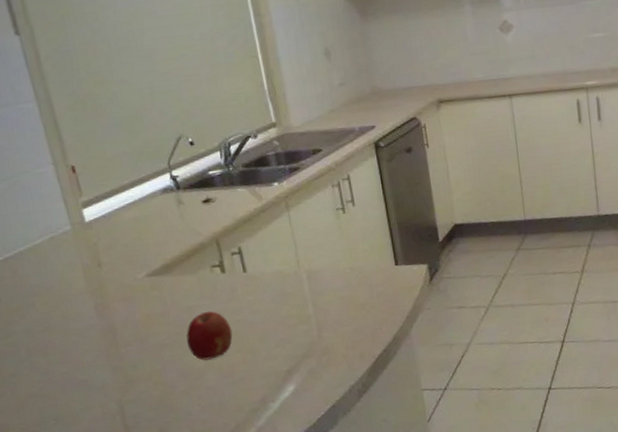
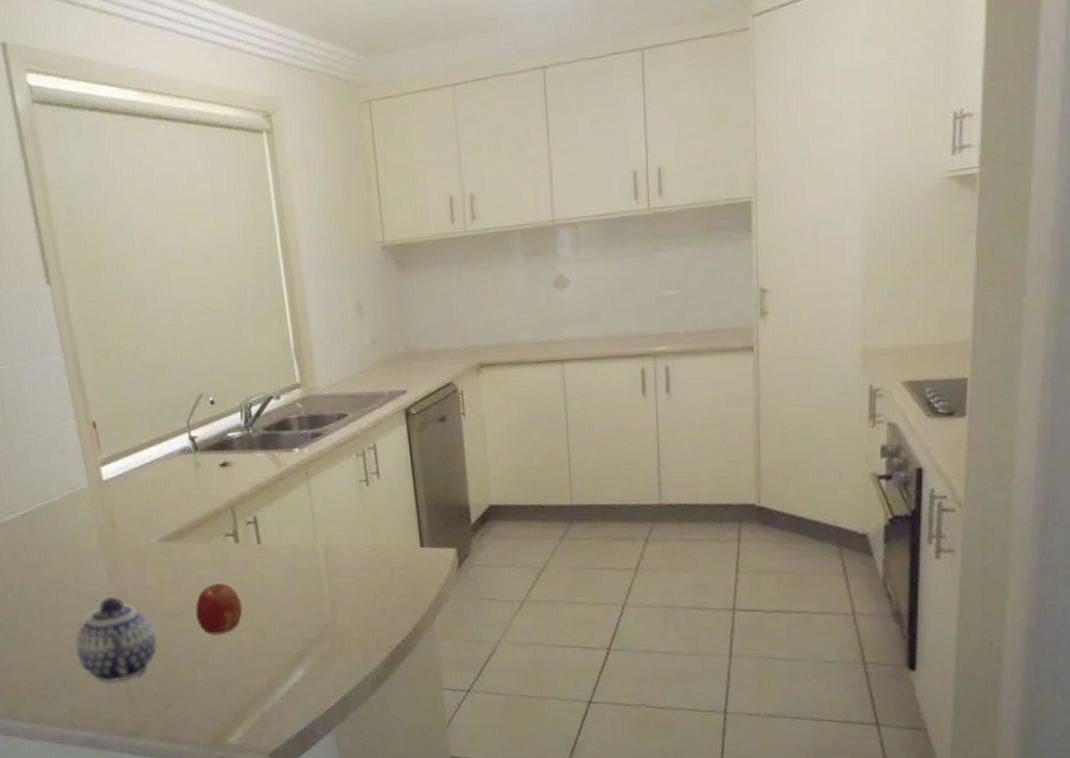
teapot: none [66,331,151,416] -> present [75,596,158,683]

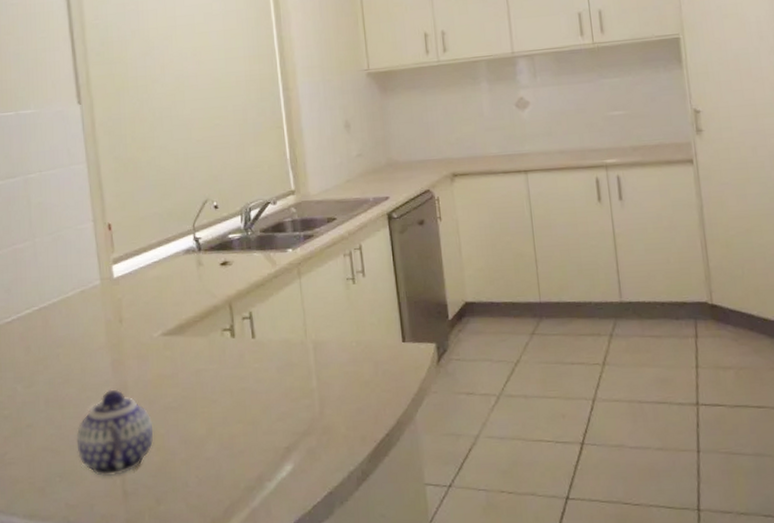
fruit: present [195,583,243,635] -> none [192,376,236,428]

